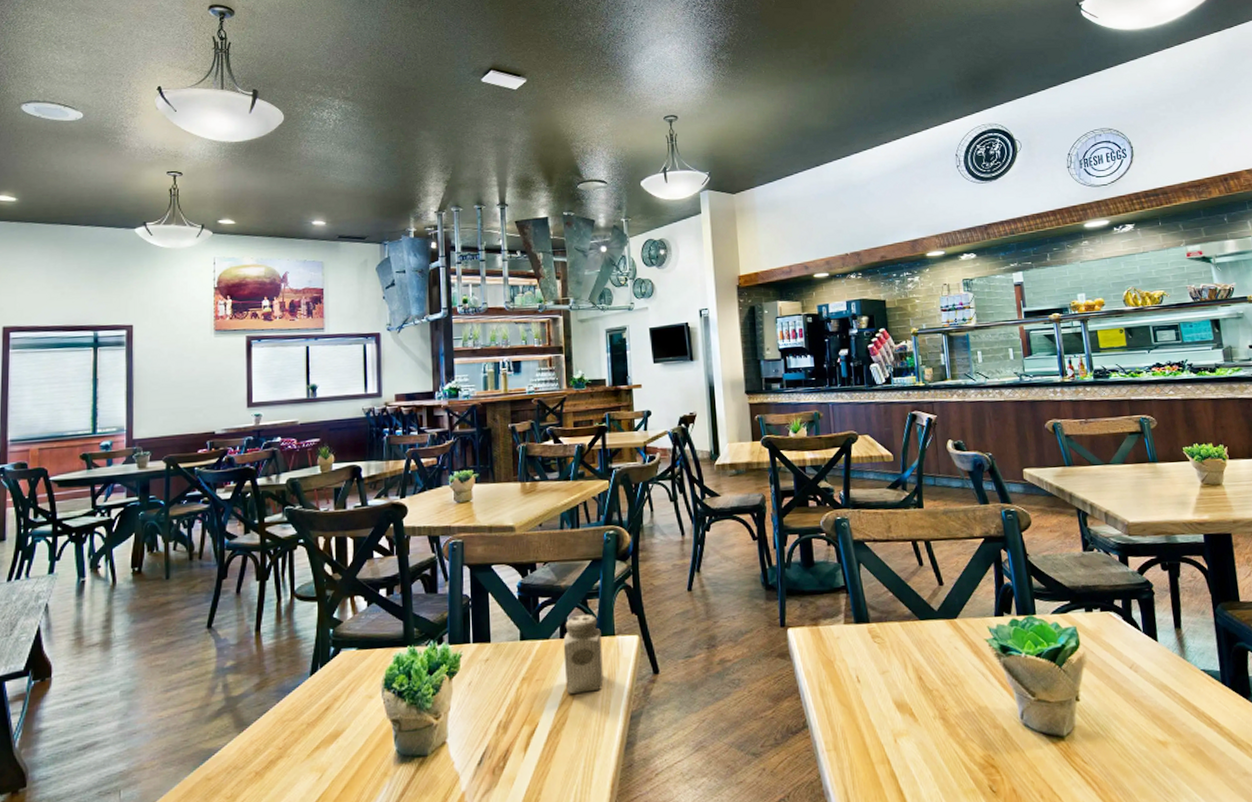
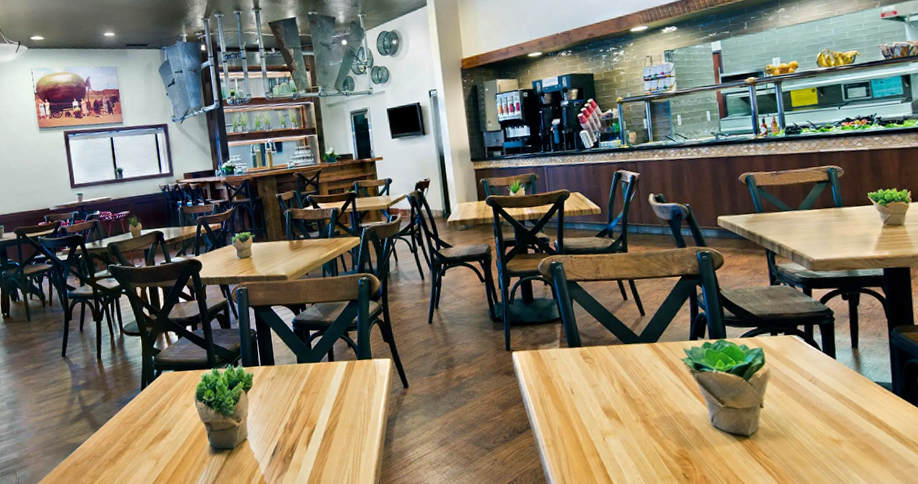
salt shaker: present [563,614,604,694] -> none [331,343,365,404]

